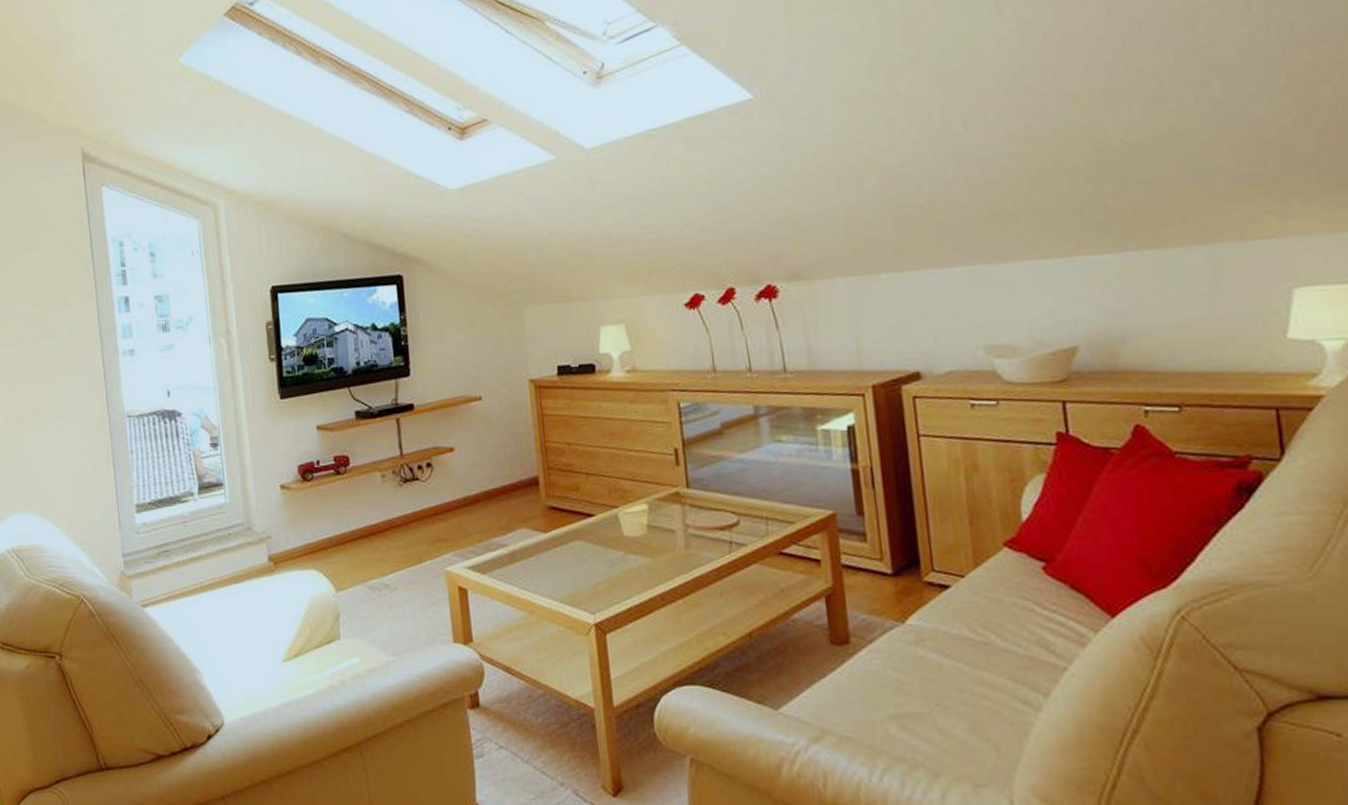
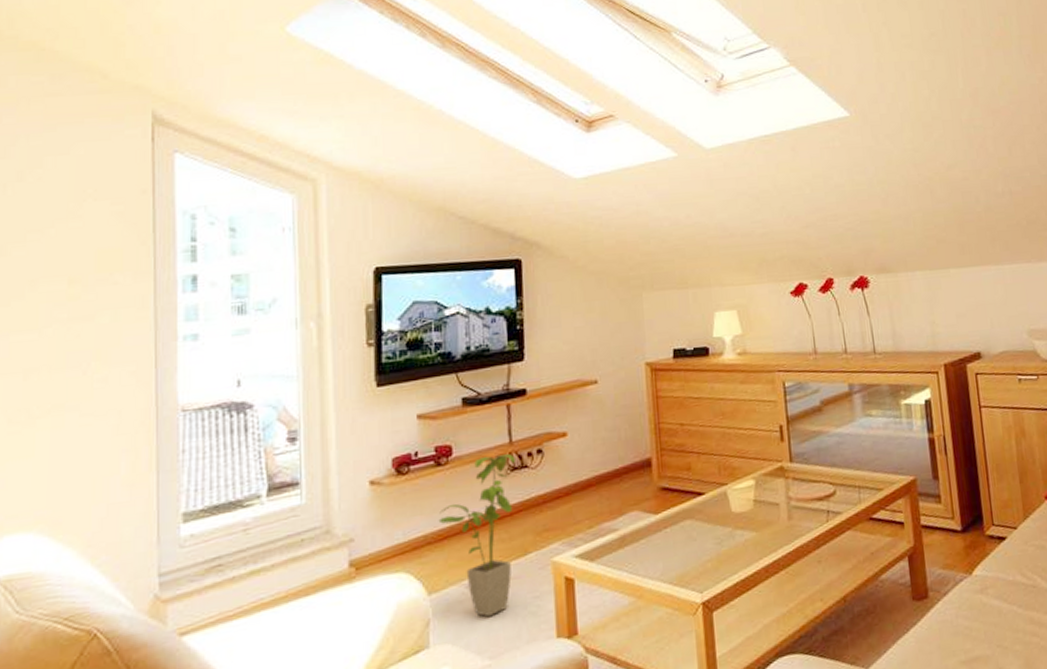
house plant: none [341,466,409,616] -> present [438,454,515,617]

